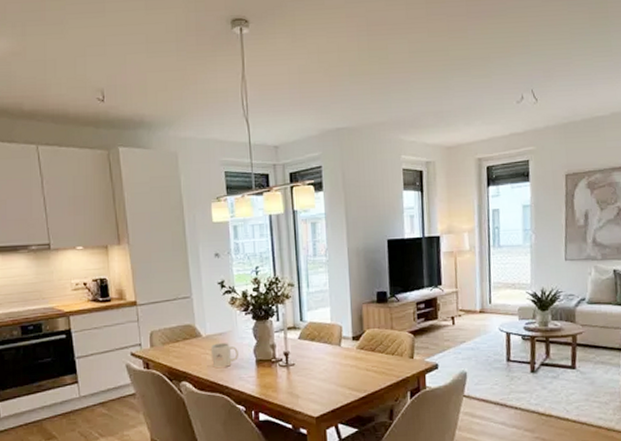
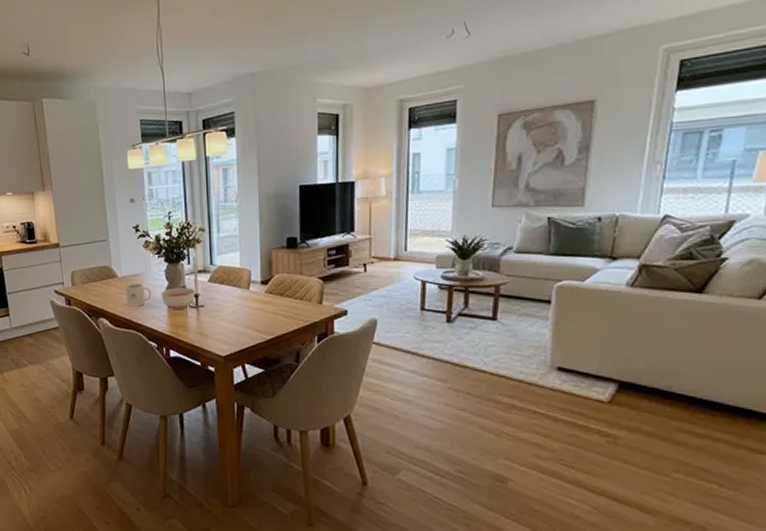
bowl: none [249,346,286,370] -> present [161,288,196,310]

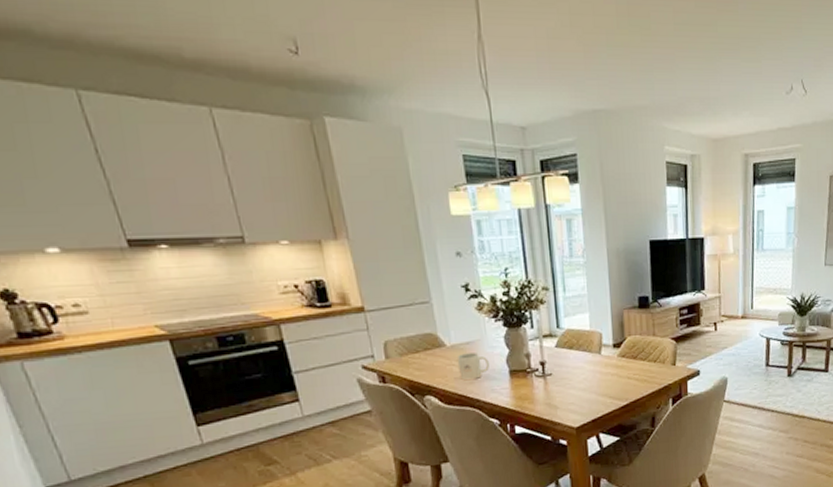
bowl: present [161,288,196,310] -> none [501,355,542,381]

